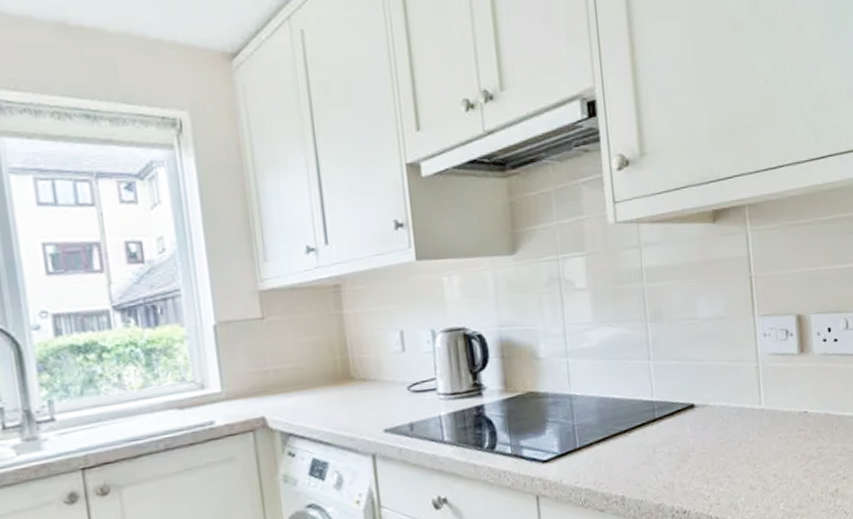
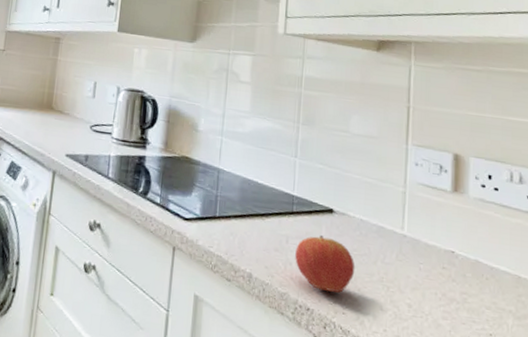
apple: none [664,434,723,490] -> present [295,235,355,294]

